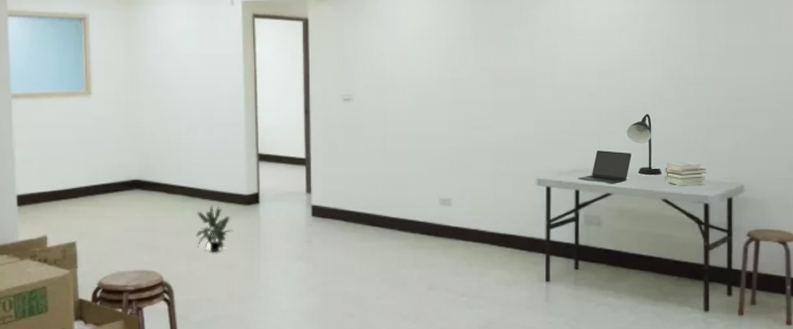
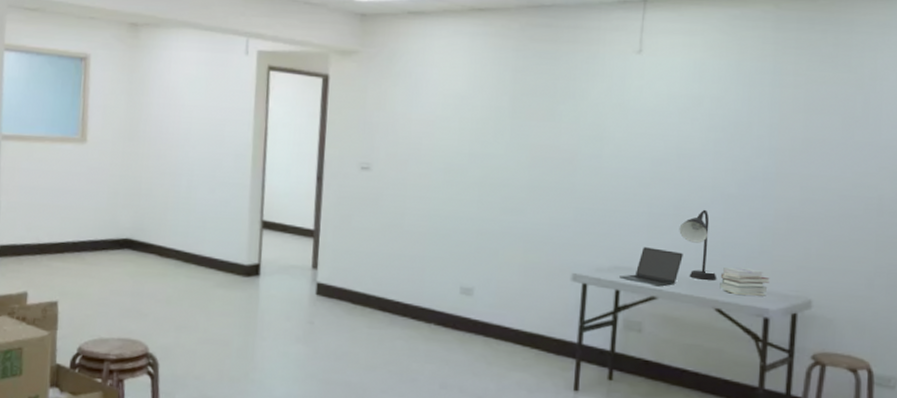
potted plant: present [196,205,233,252] -> none [187,273,229,326]

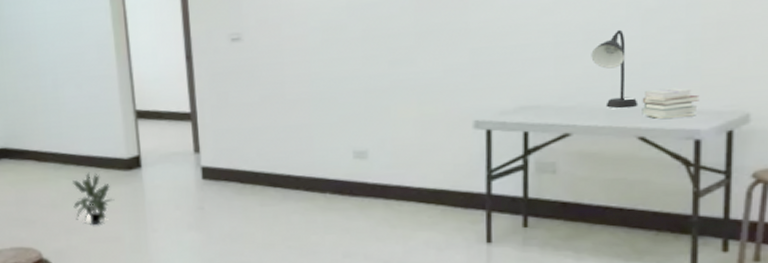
potted plant: none [187,273,229,326] -> present [72,172,115,225]
laptop: present [619,247,683,287] -> none [527,80,597,122]

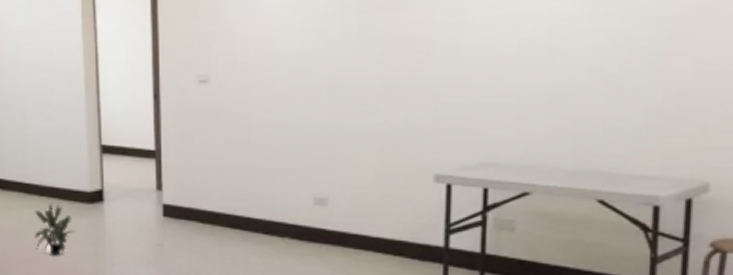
desk lamp: present [591,29,639,109] -> none [553,93,599,171]
books: present [642,88,700,120] -> none [601,153,660,184]

